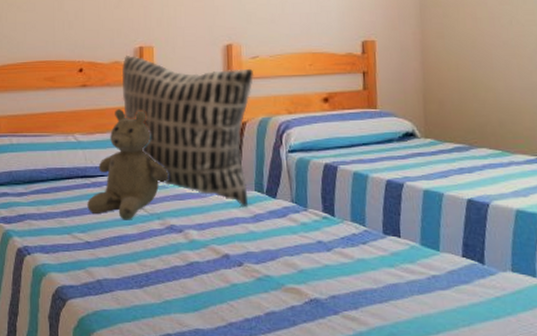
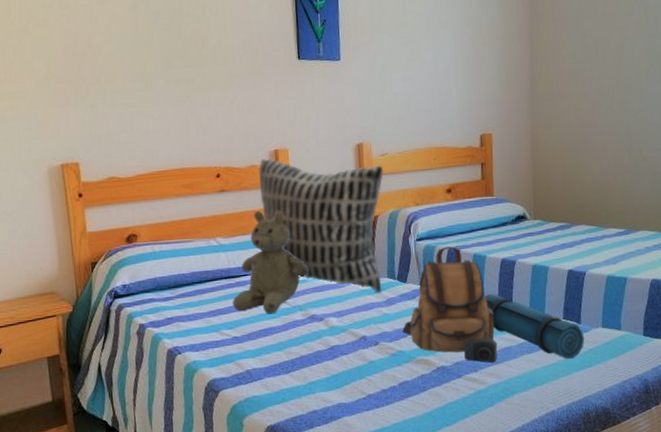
backpack: none [270,161,490,306] -> present [402,246,585,364]

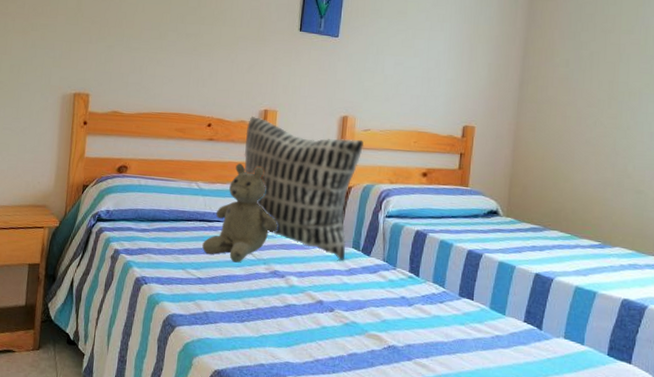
backpack: present [402,246,585,364] -> none [359,228,544,364]

